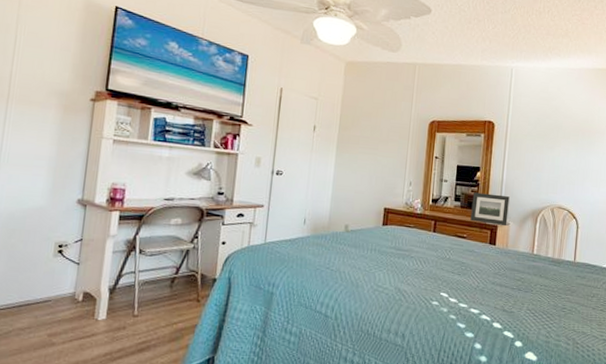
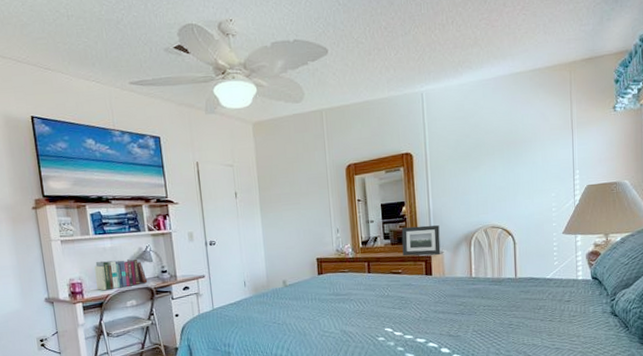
books: none [140,169,200,203] -> present [94,259,148,291]

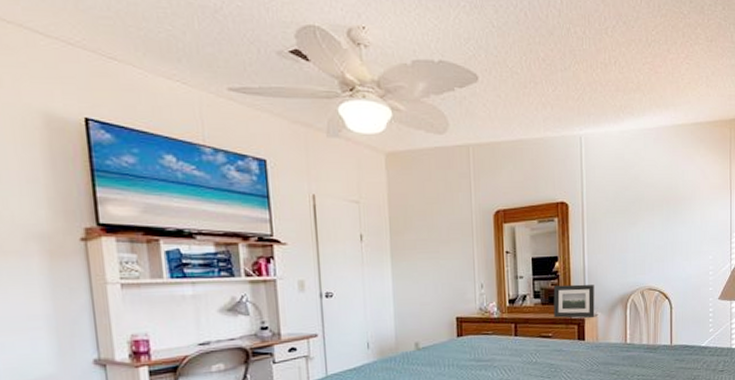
books: present [94,259,148,291] -> none [168,311,242,351]

